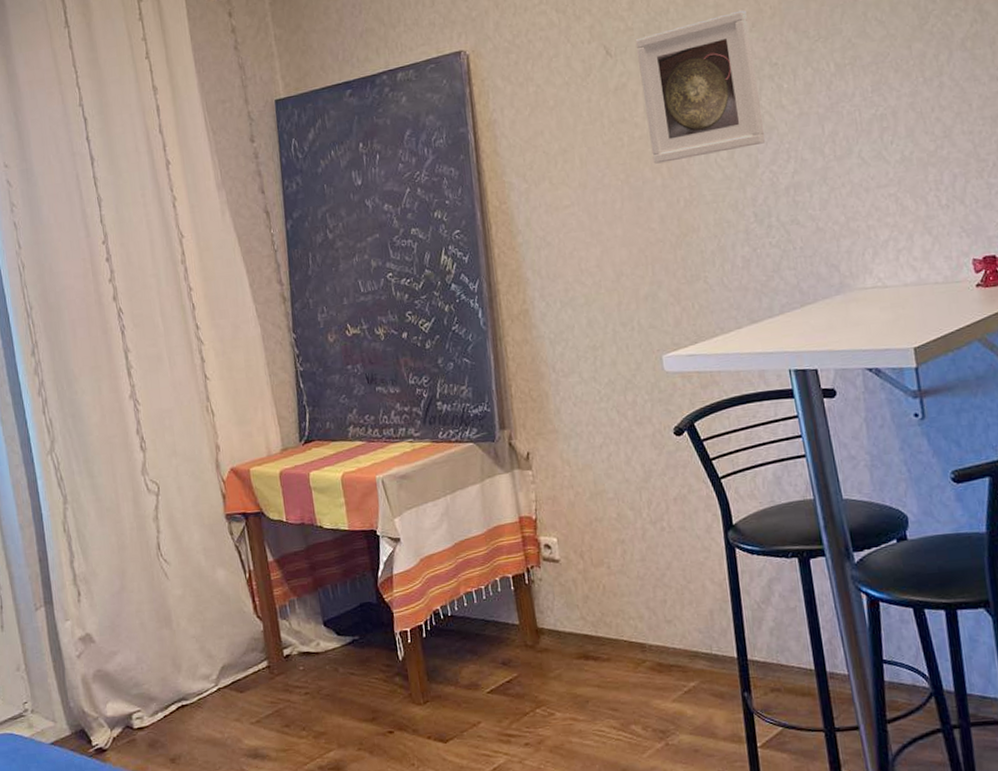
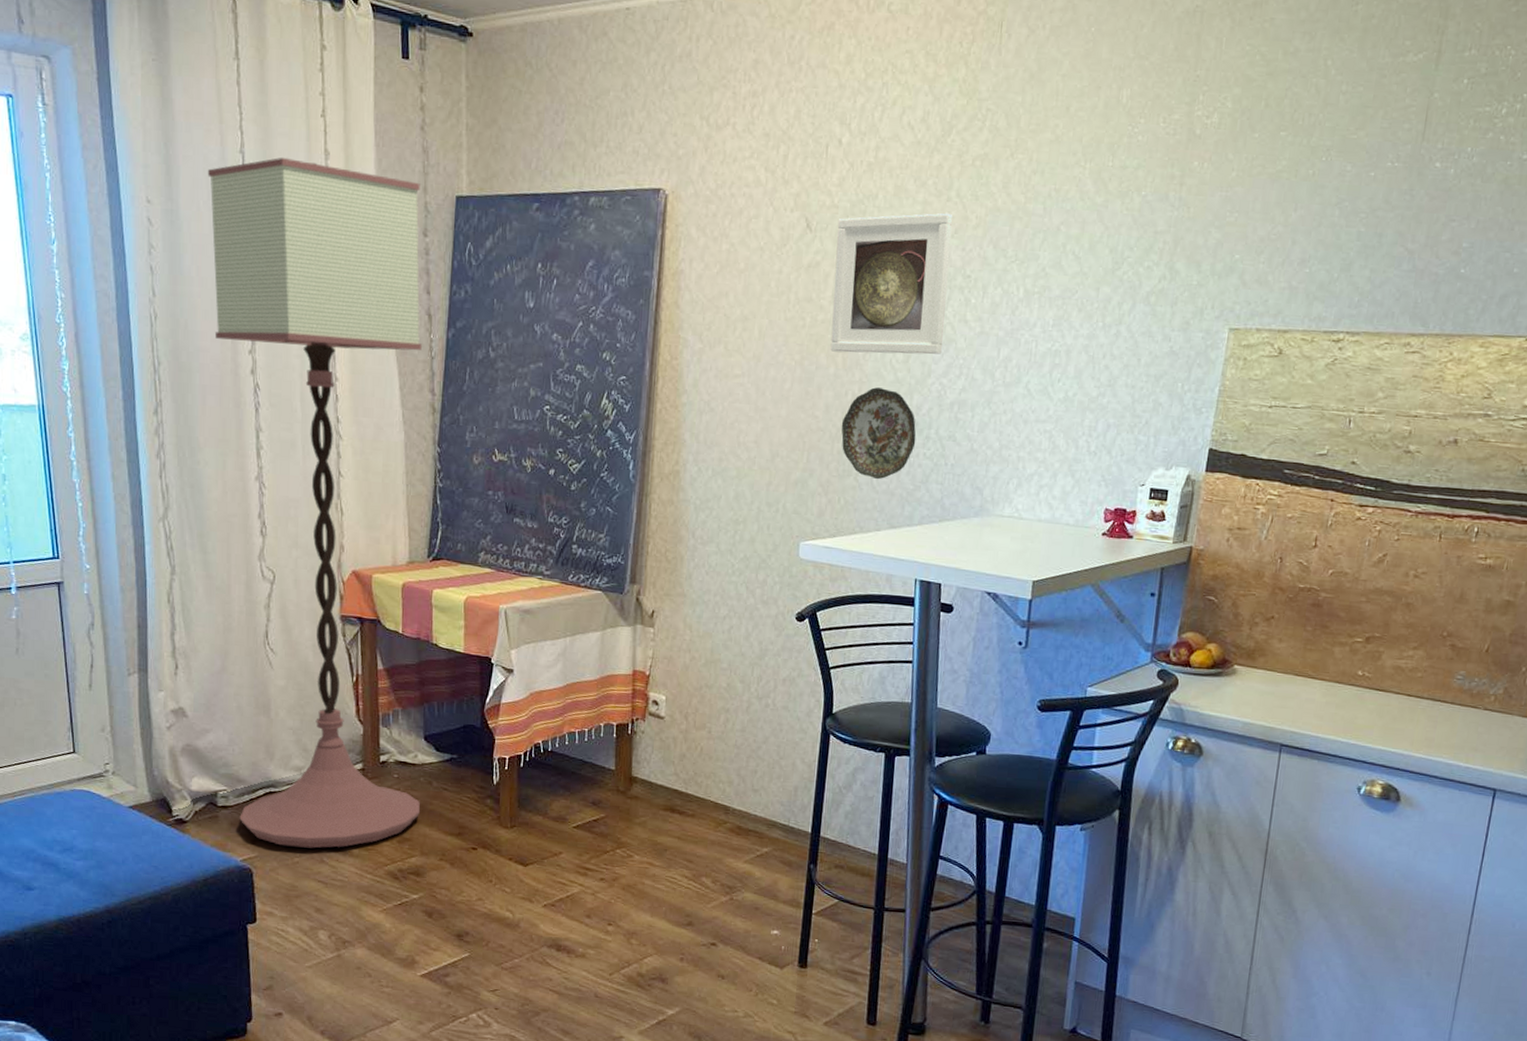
floor lamp: none [53,96,331,760] -> present [207,157,422,848]
decorative plate: none [679,187,759,278] -> present [841,387,916,480]

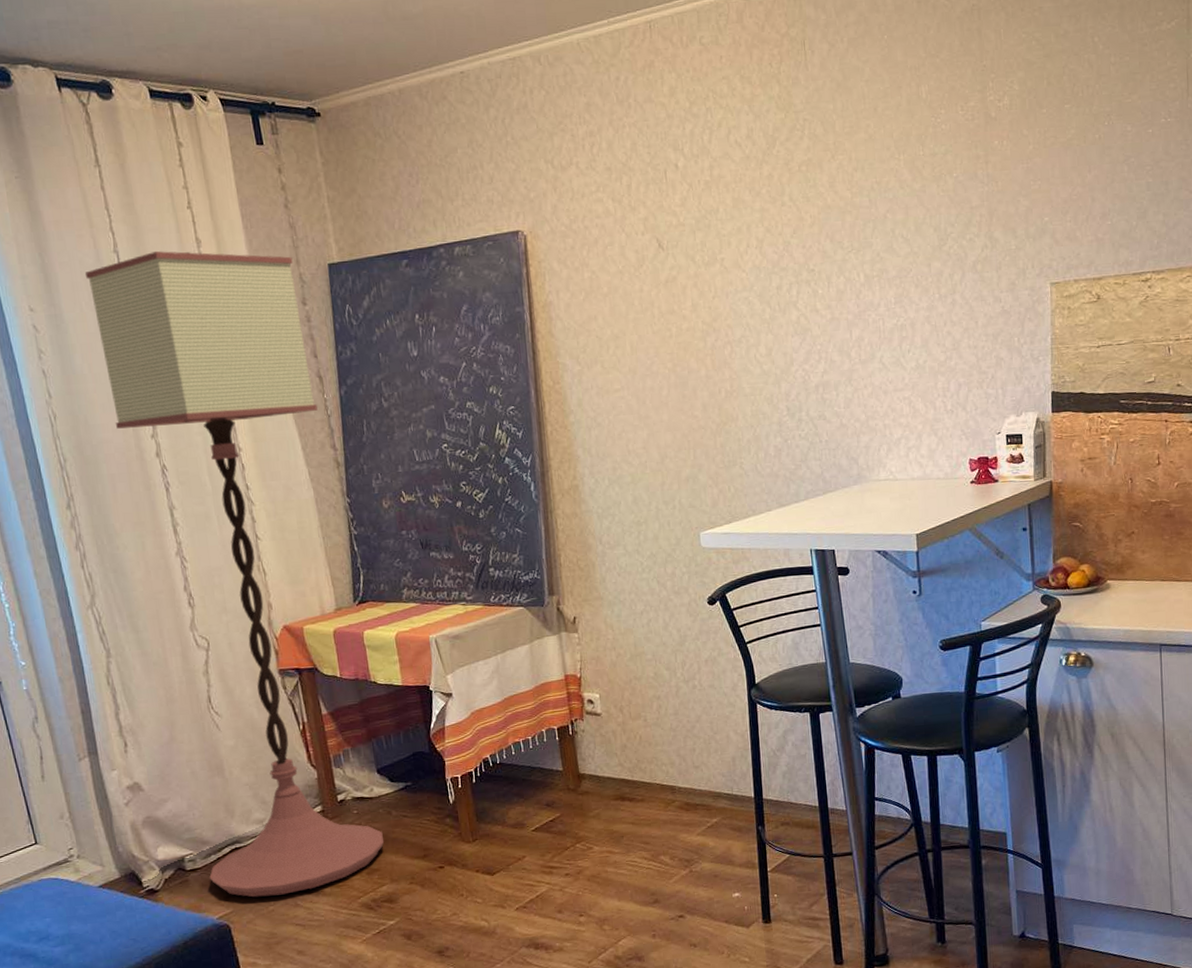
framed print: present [830,213,952,355] -> none [686,216,801,356]
decorative plate: present [841,387,916,480] -> none [720,381,790,465]

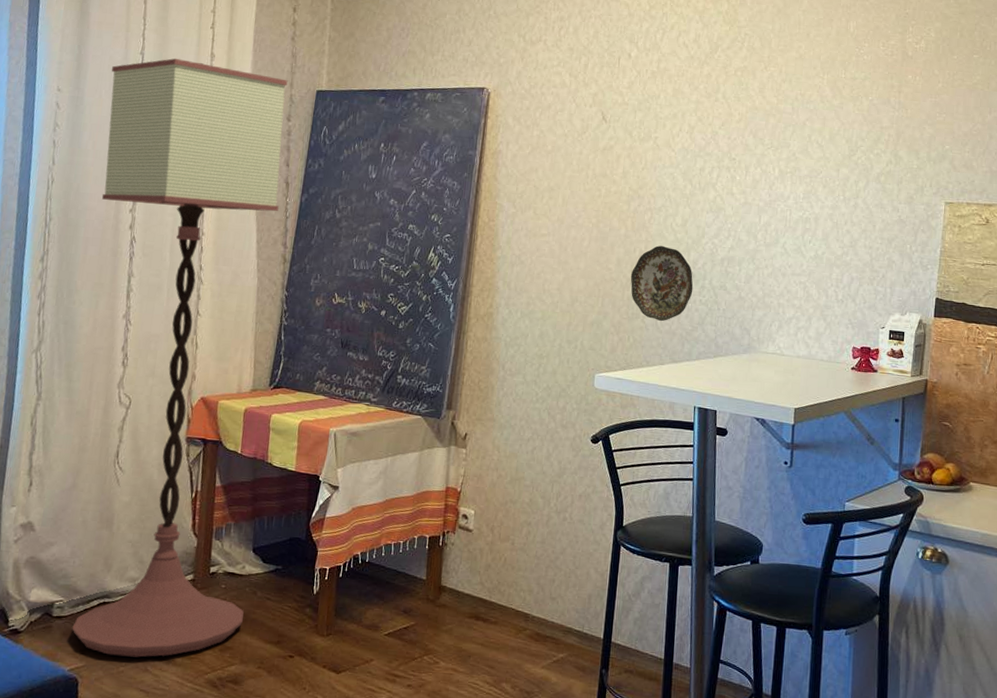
decorative plate: none [720,381,790,465] -> present [630,246,693,322]

